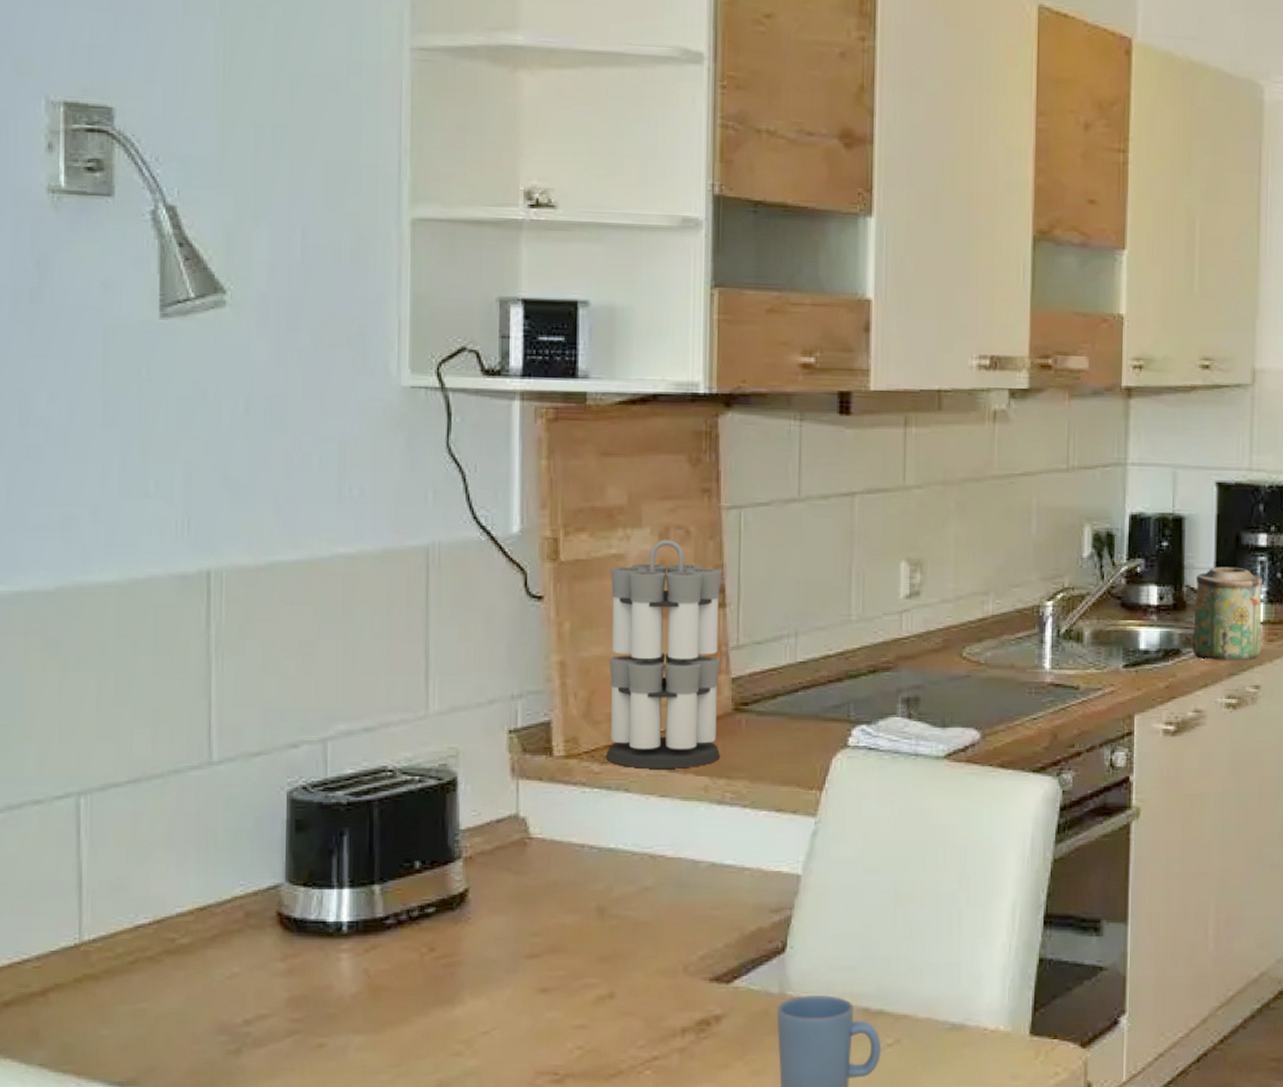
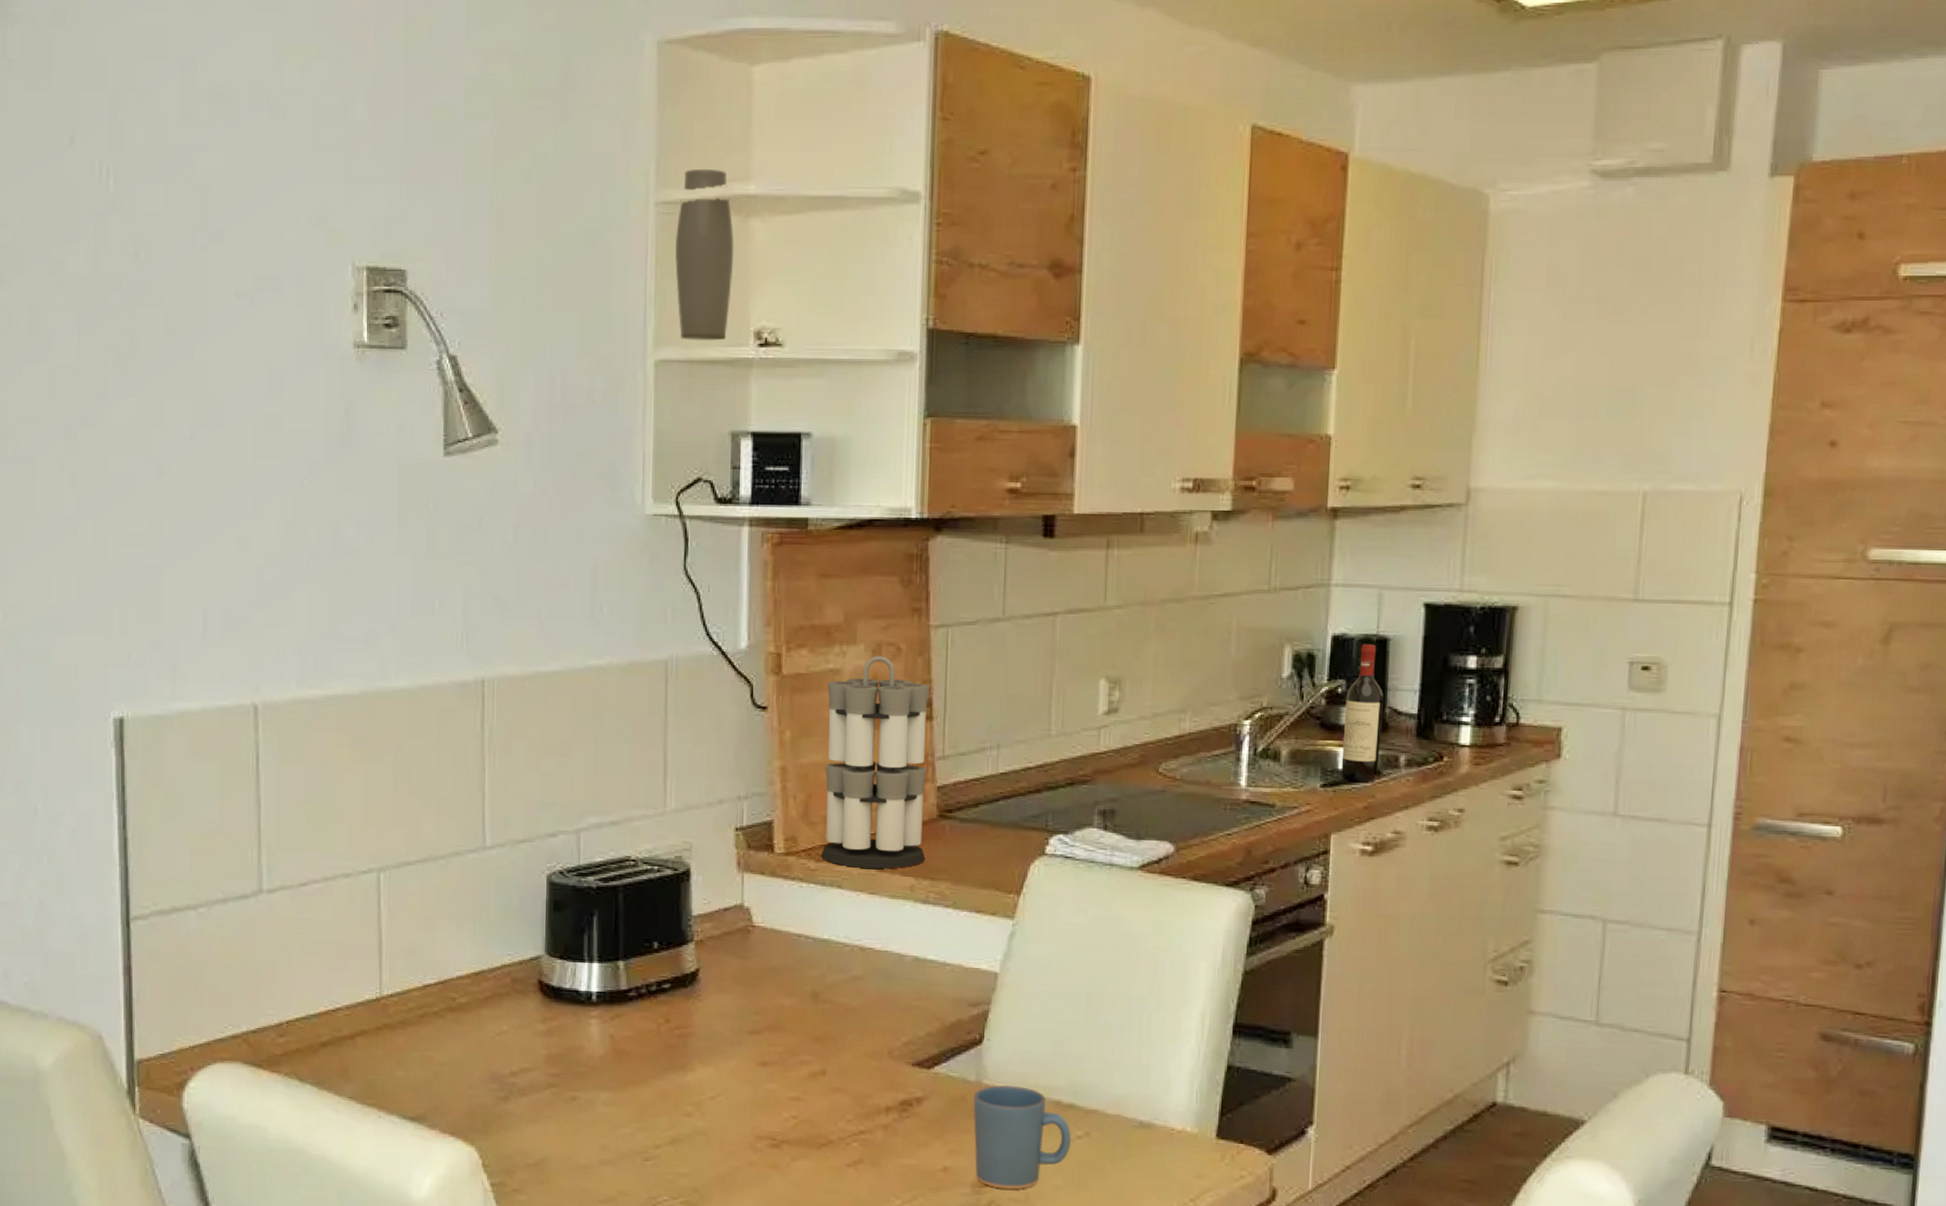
vase: none [434,15,501,200] -> present [675,170,734,341]
wine bottle: none [1142,523,1181,662] -> present [1341,644,1384,783]
canister: present [1193,566,1262,662] -> none [1394,688,1470,785]

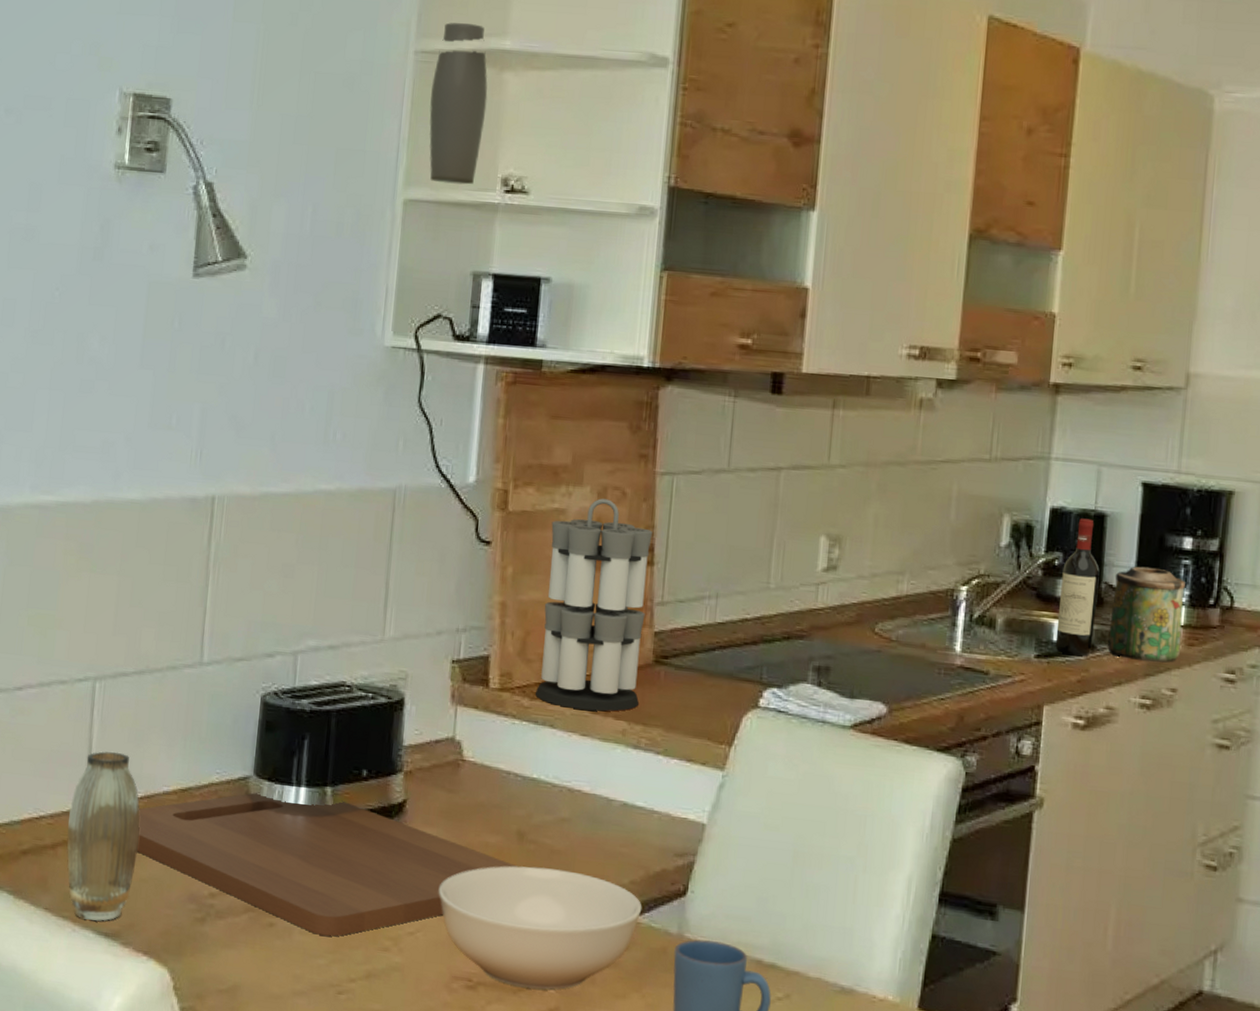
vase: none [364,940,436,1106] -> present [66,751,140,922]
cutting board: none [433,970,815,1106] -> present [136,792,519,937]
bowl: none [736,1025,940,1143] -> present [438,866,642,990]
canister: none [1394,688,1470,785] -> present [1108,566,1185,664]

